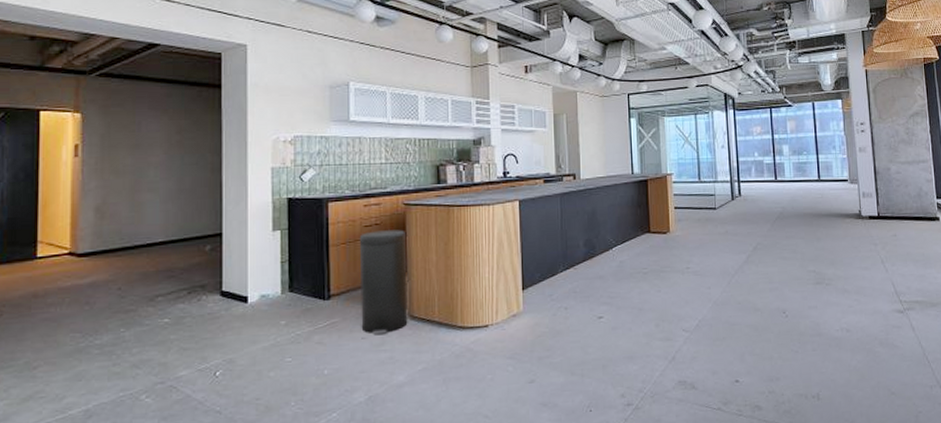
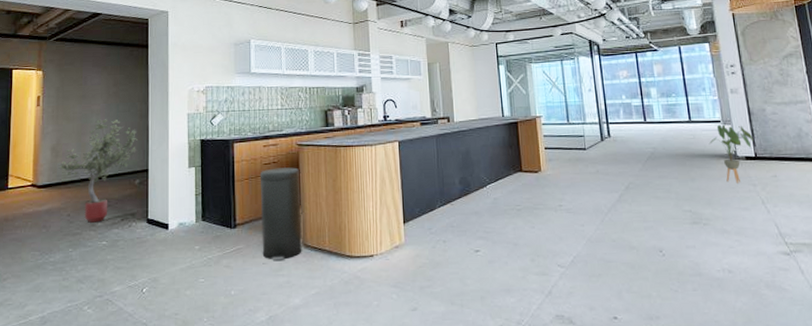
potted tree: none [105,173,208,297] -> present [58,119,138,223]
house plant: none [835,183,878,243] -> present [708,124,754,183]

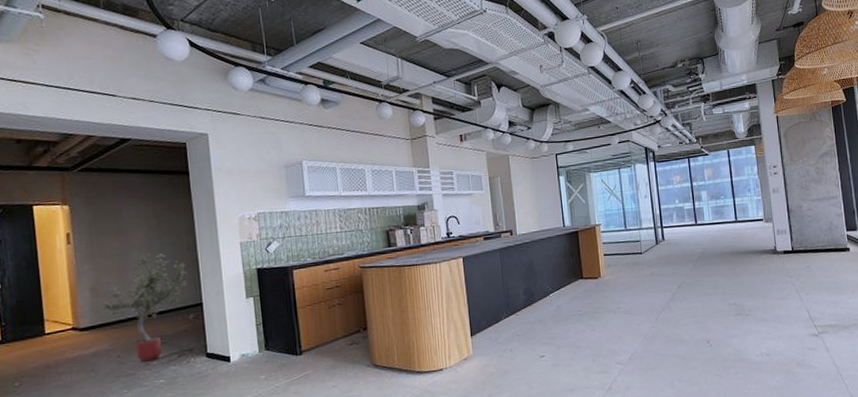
pedal bin: present [259,167,302,260] -> none [322,290,372,383]
house plant: present [708,124,754,183] -> none [752,222,791,276]

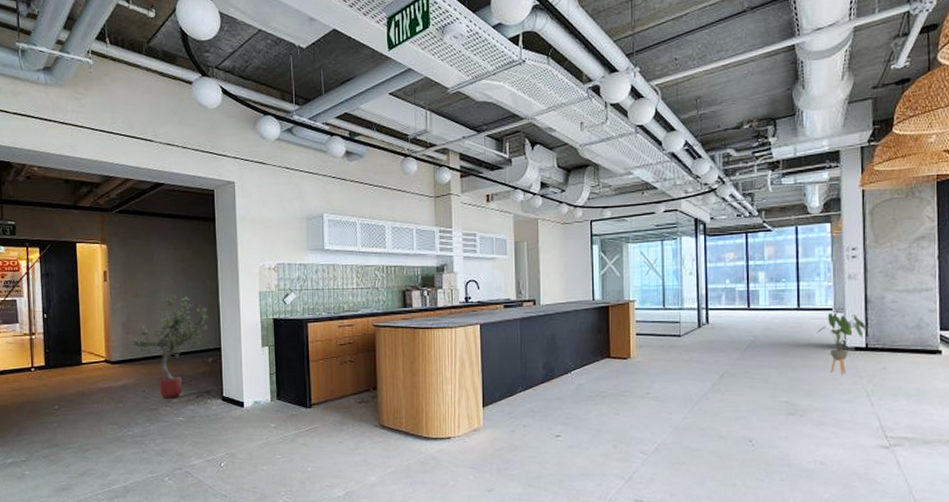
house plant: none [752,222,791,276] -> present [816,312,867,375]

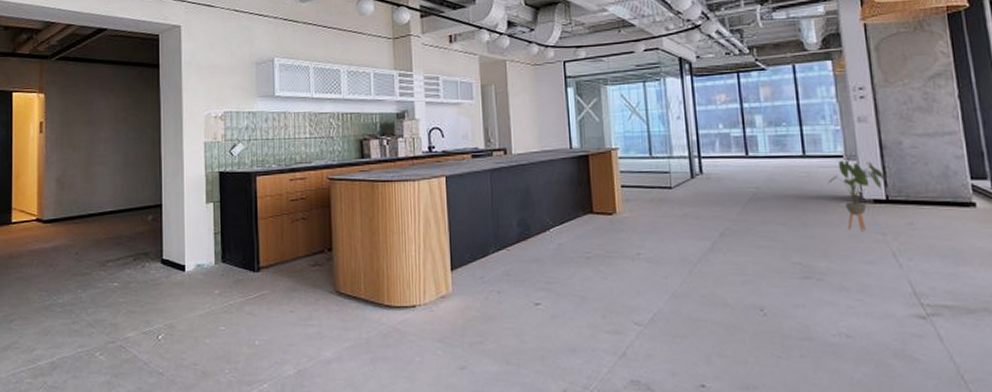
potted tree: present [130,295,209,399] -> none [64,147,149,262]

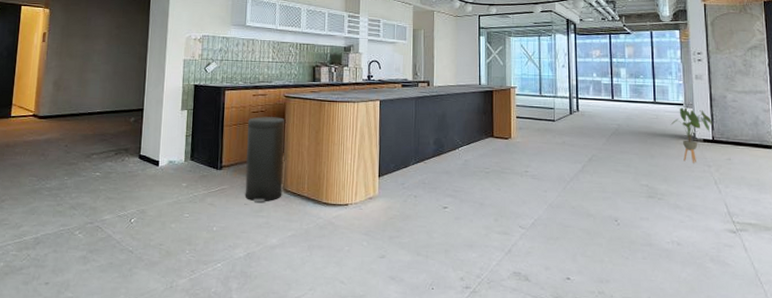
pedal bin: none [286,204,334,308] -> present [245,116,285,202]

